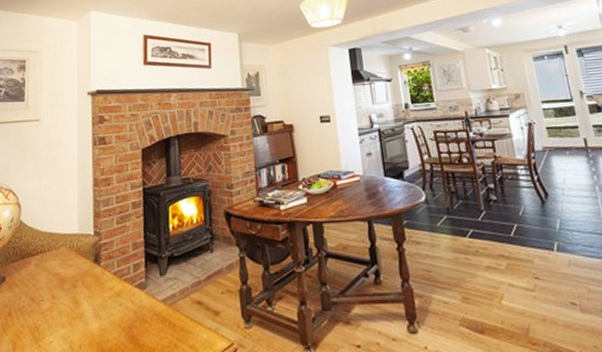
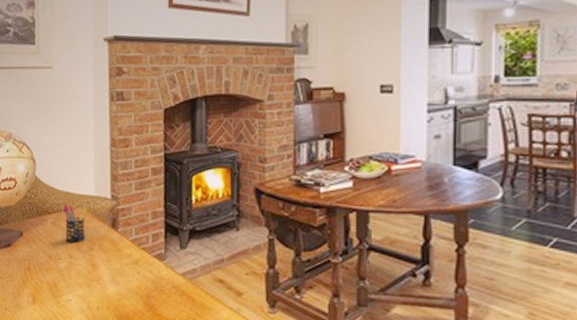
pen holder: none [47,244,70,283] -> present [64,204,87,244]

